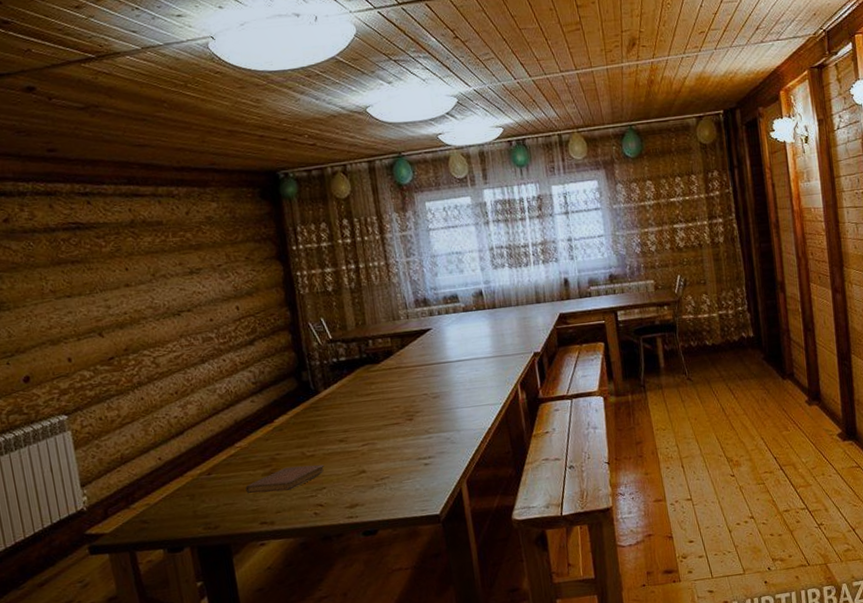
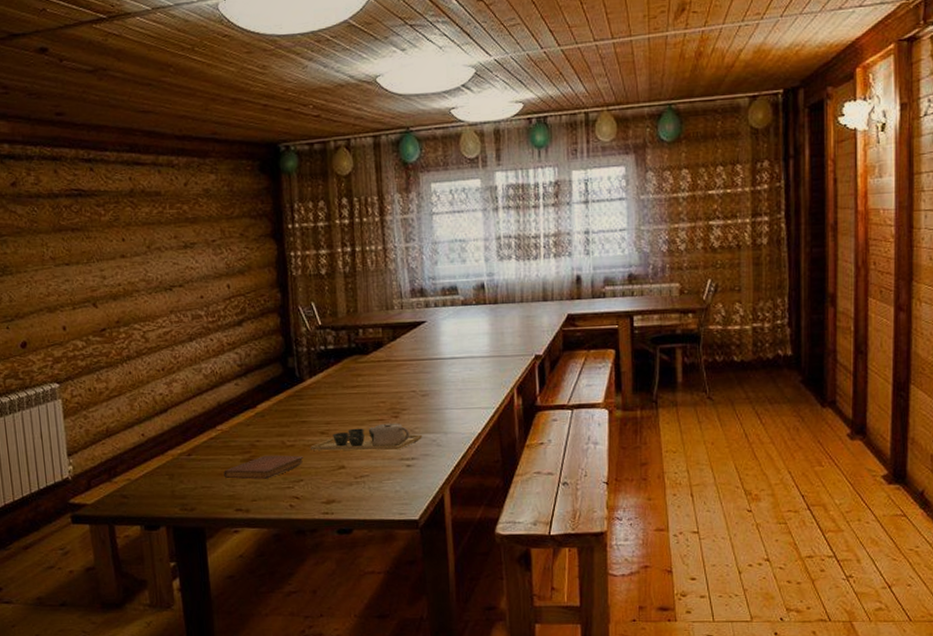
tea set: none [330,425,438,459] -> present [311,423,423,451]

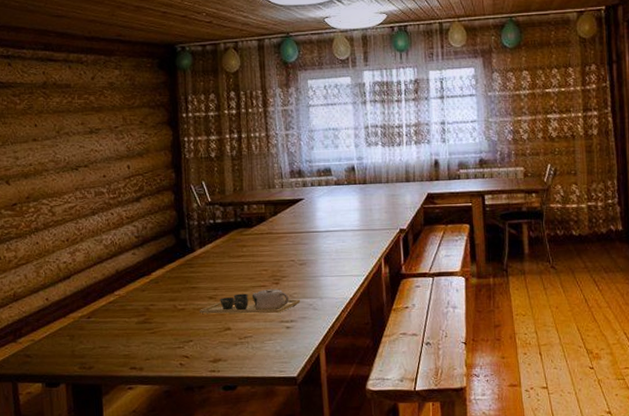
notebook: present [223,455,304,480] -> none [120,317,193,340]

